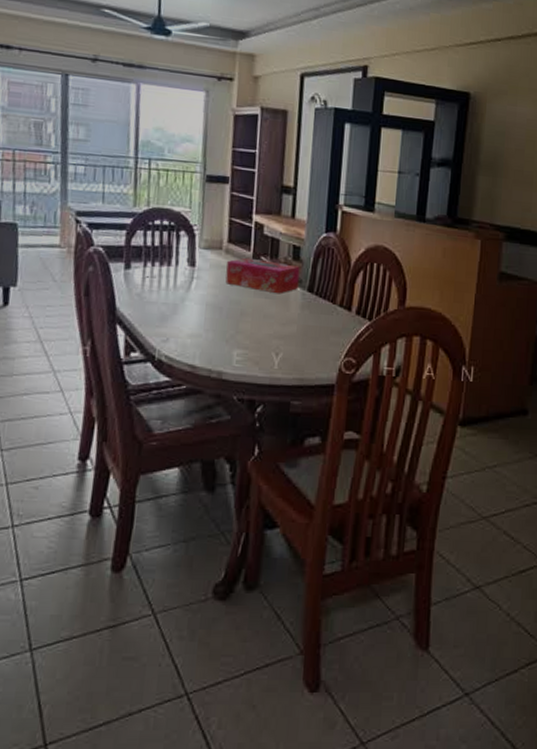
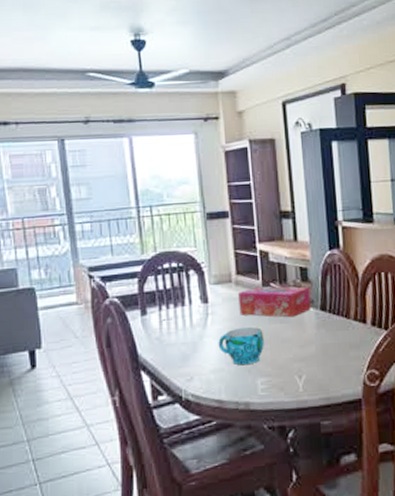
cup: none [199,296,247,335] -> present [218,327,264,366]

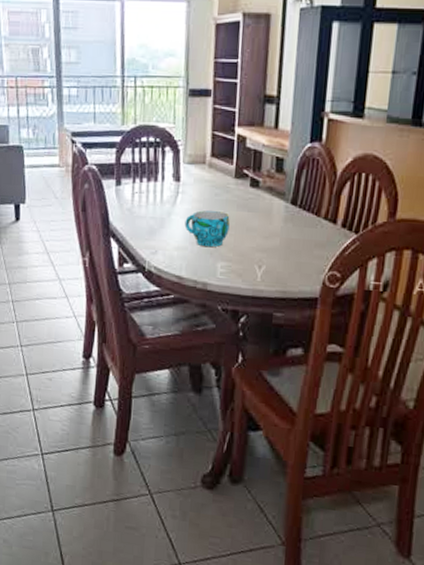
tissue box: present [238,286,311,318] -> none [209,171,284,208]

